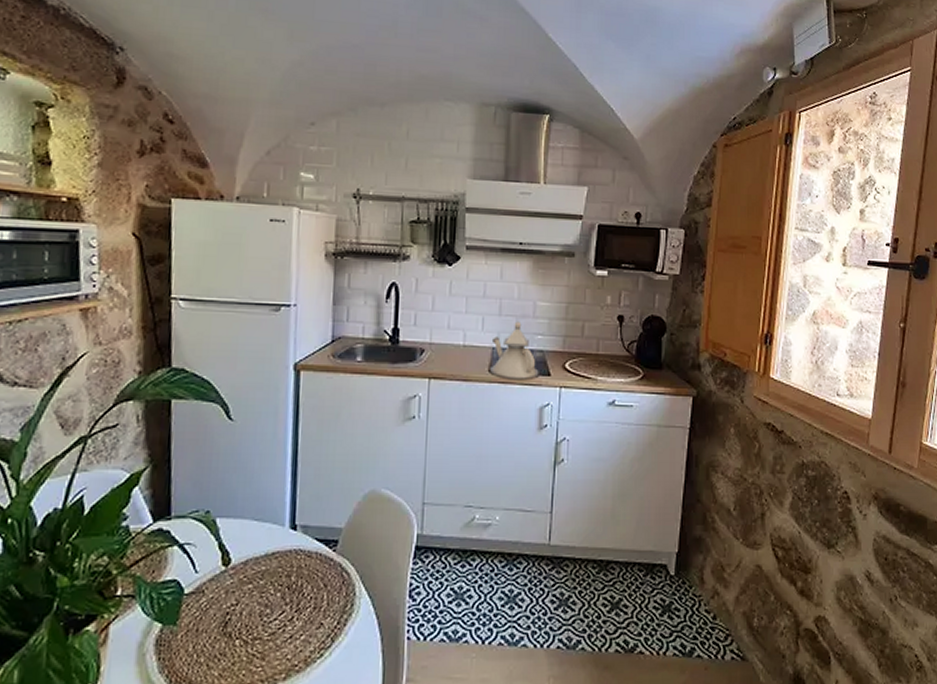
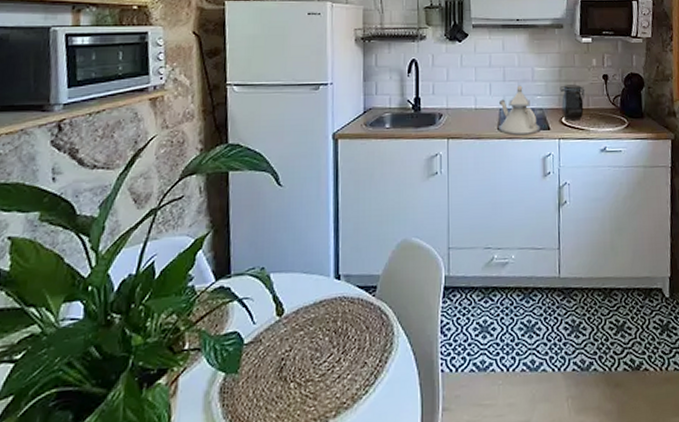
jar: none [565,324,596,367] -> present [559,84,585,121]

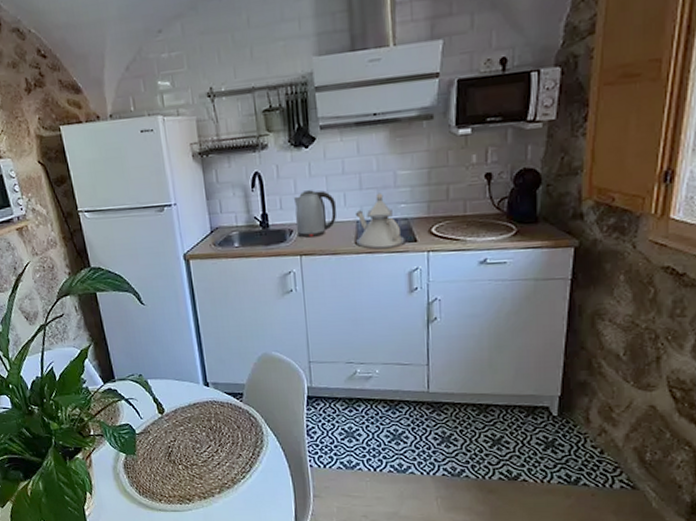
kettle: none [445,79,483,122] -> present [293,190,337,238]
jar: present [559,84,585,121] -> none [428,187,462,231]

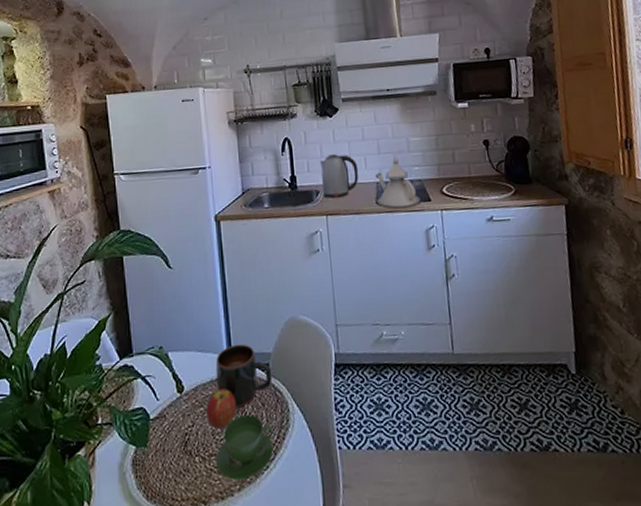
fruit: none [185,411,214,445] -> present [206,387,237,429]
mug: none [192,375,247,429] -> present [215,344,273,408]
teacup: none [196,435,249,485] -> present [215,415,274,480]

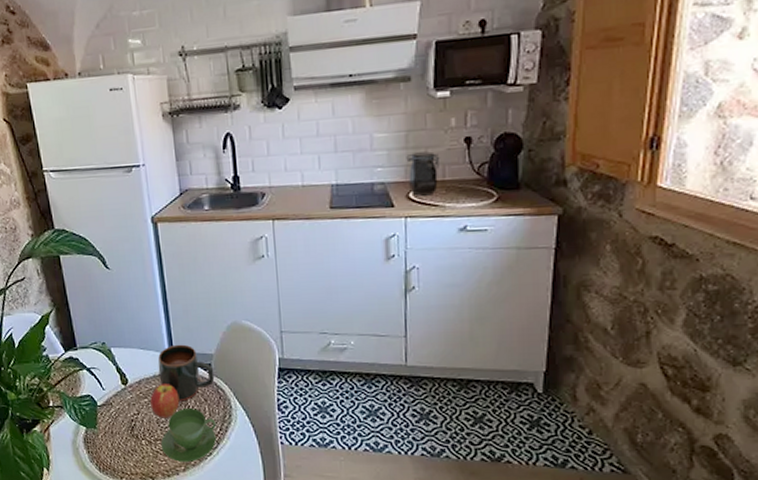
kettle: present [319,154,359,199] -> none [266,152,311,202]
teapot: present [375,157,421,210] -> none [329,156,382,215]
jar: none [437,152,466,191] -> present [406,151,440,196]

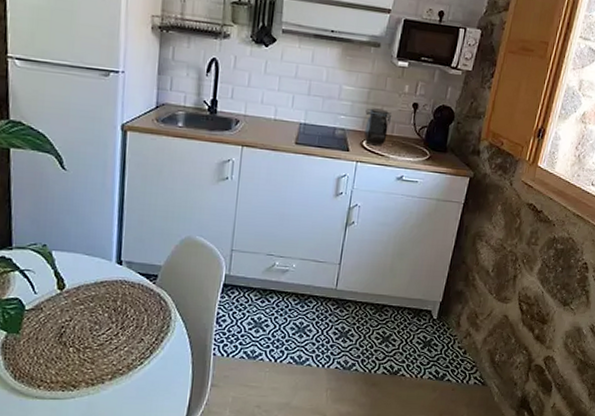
fruit: present [150,382,180,418] -> none [86,290,119,326]
mug: present [157,344,215,402] -> none [100,253,160,310]
teacup: present [160,408,216,462] -> none [89,317,153,371]

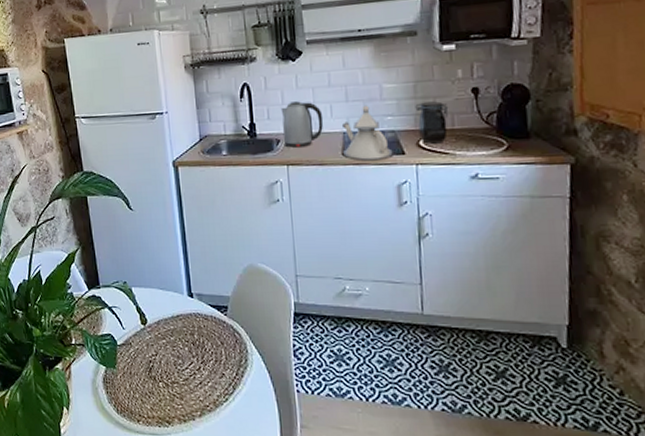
kettle: none [242,85,285,132] -> present [280,101,324,148]
teapot: none [296,101,340,154] -> present [341,105,393,162]

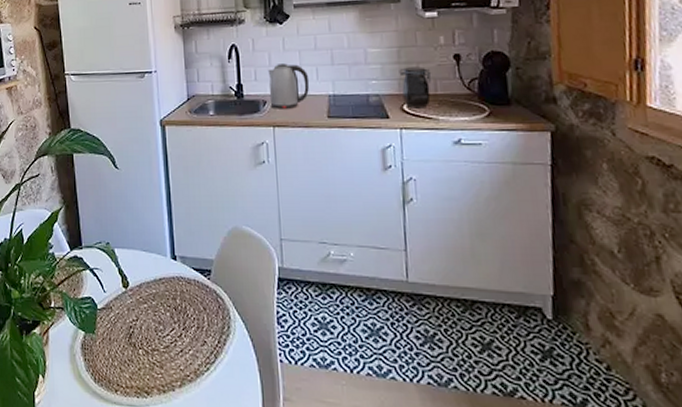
teapot: present [341,105,393,162] -> none [327,69,378,125]

